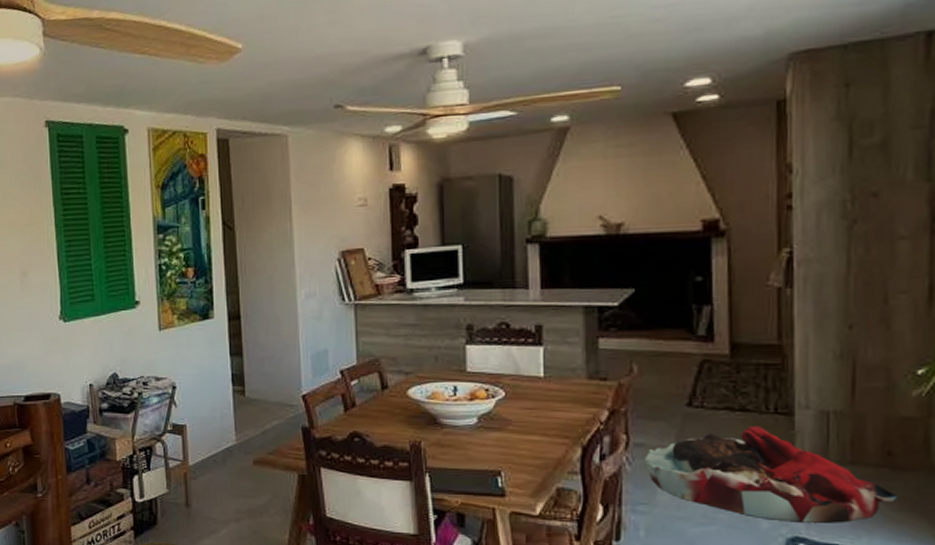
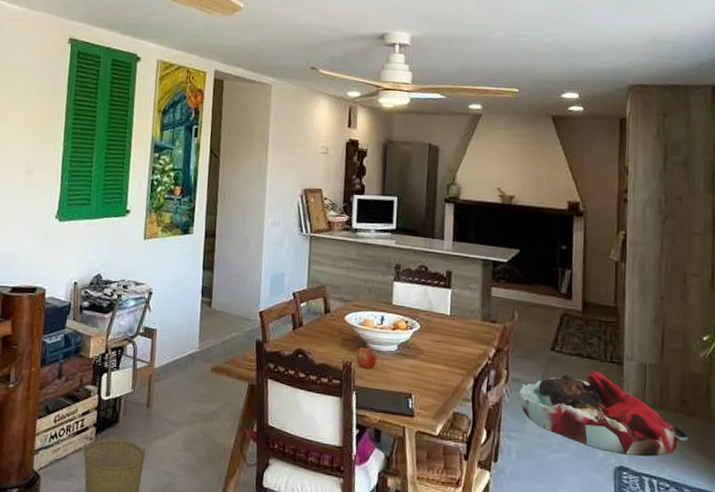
fruit: none [426,423,452,447] -> present [356,347,377,369]

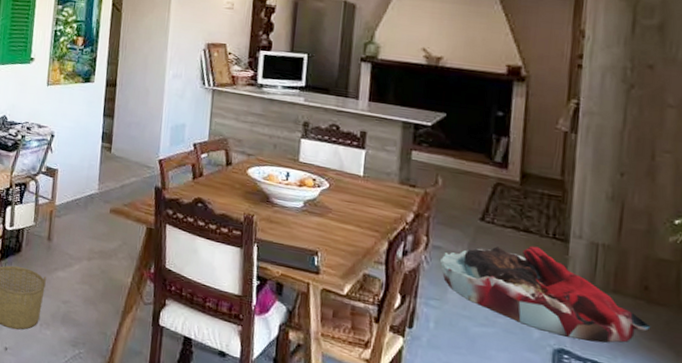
fruit: present [356,347,377,369] -> none [258,201,281,224]

